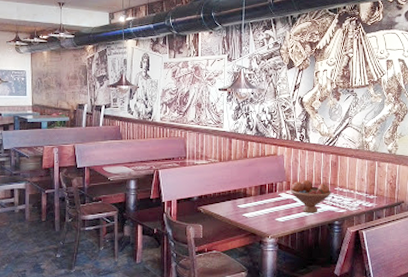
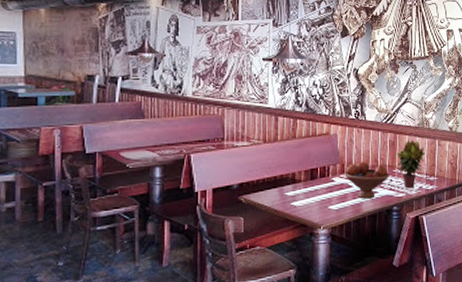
potted plant: none [338,161,365,205] -> present [396,140,425,189]

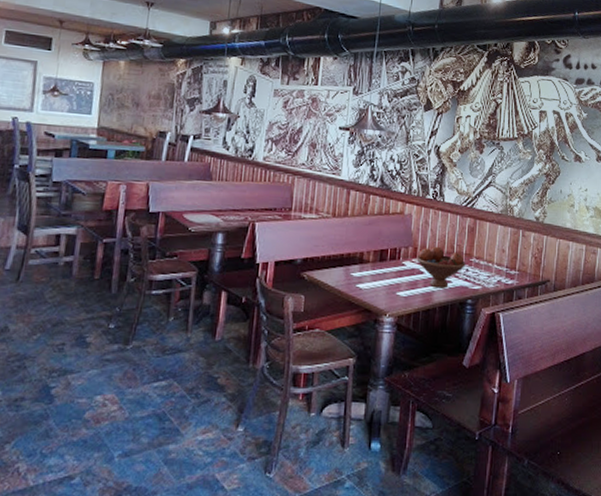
potted plant: present [396,140,425,189] -> none [474,228,507,281]

